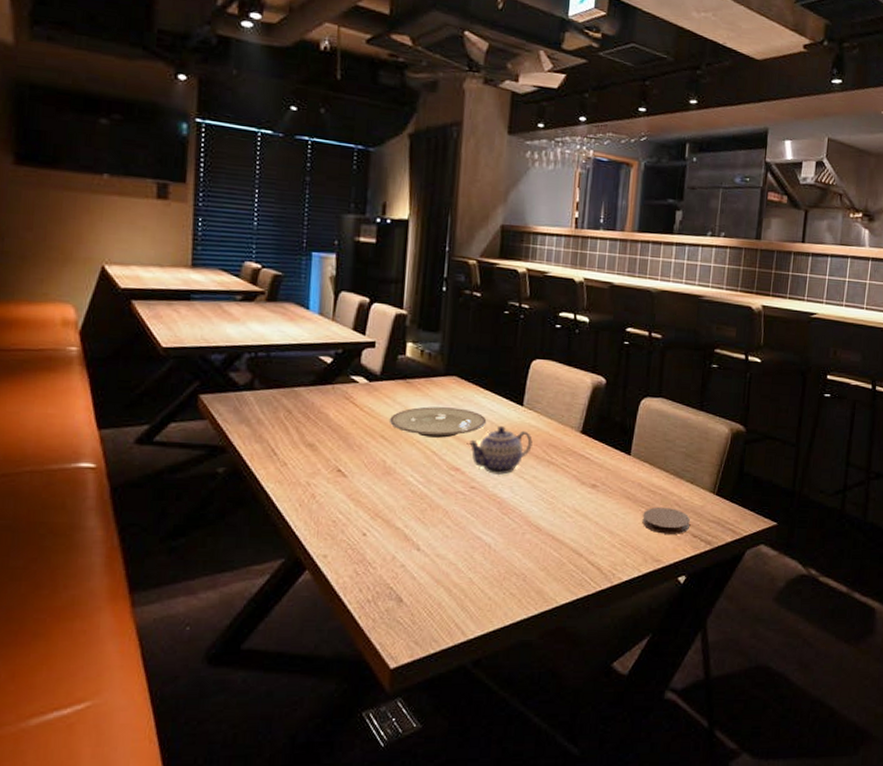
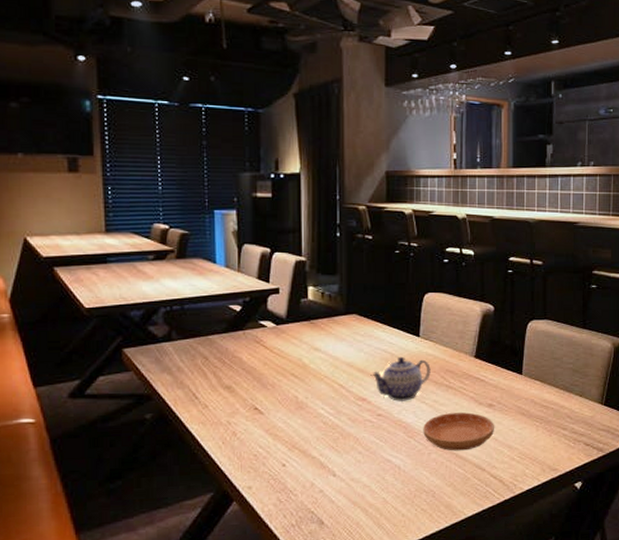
plate: present [389,406,487,438] -> none [297,343,387,372]
saucer: none [518,491,597,533] -> present [423,412,495,451]
coaster: present [642,506,691,534] -> none [538,420,583,445]

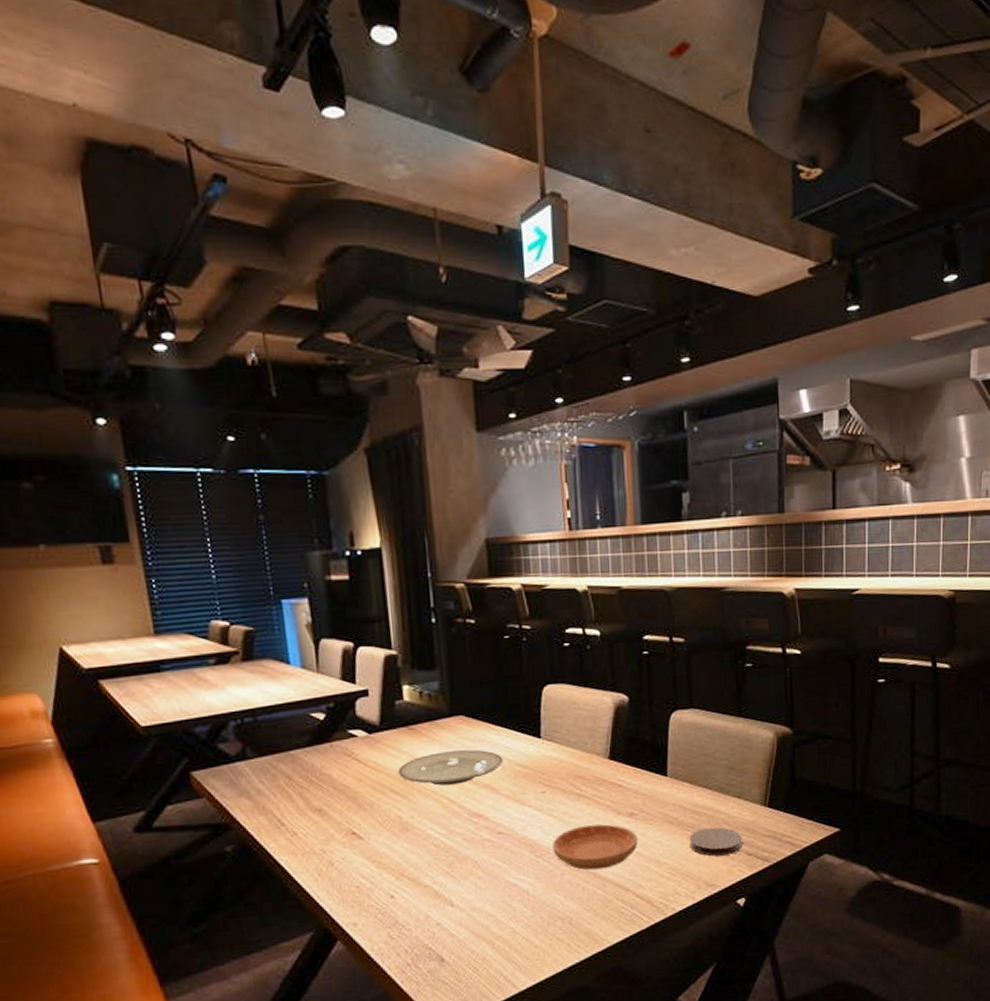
plate: none [297,343,387,372] -> present [397,749,504,786]
teapot: present [372,356,431,402] -> none [487,762,557,816]
coaster: none [538,420,583,445] -> present [689,827,743,857]

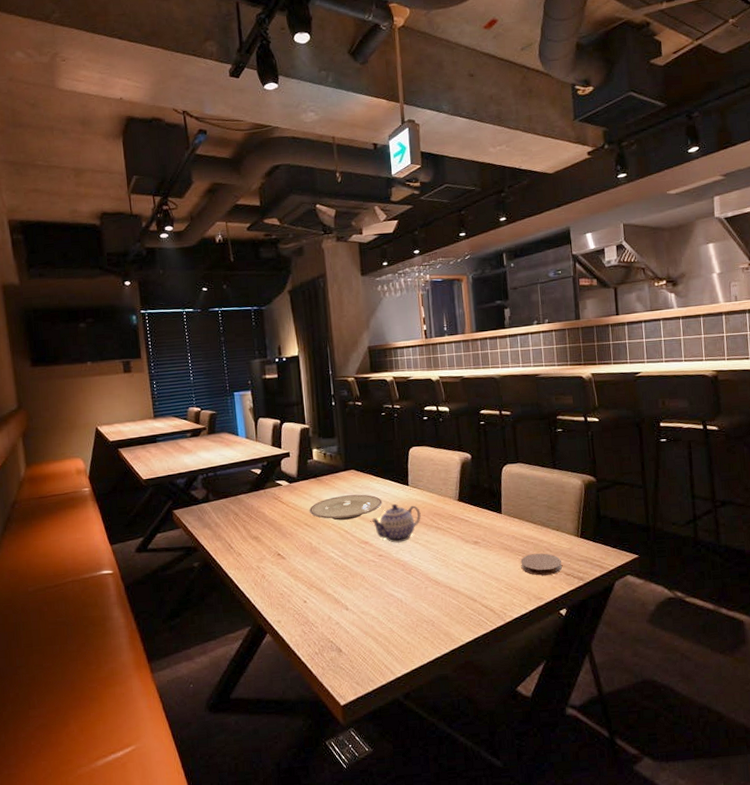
teapot: none [487,762,557,816] -> present [371,503,421,543]
saucer: present [552,824,639,870] -> none [418,550,482,585]

